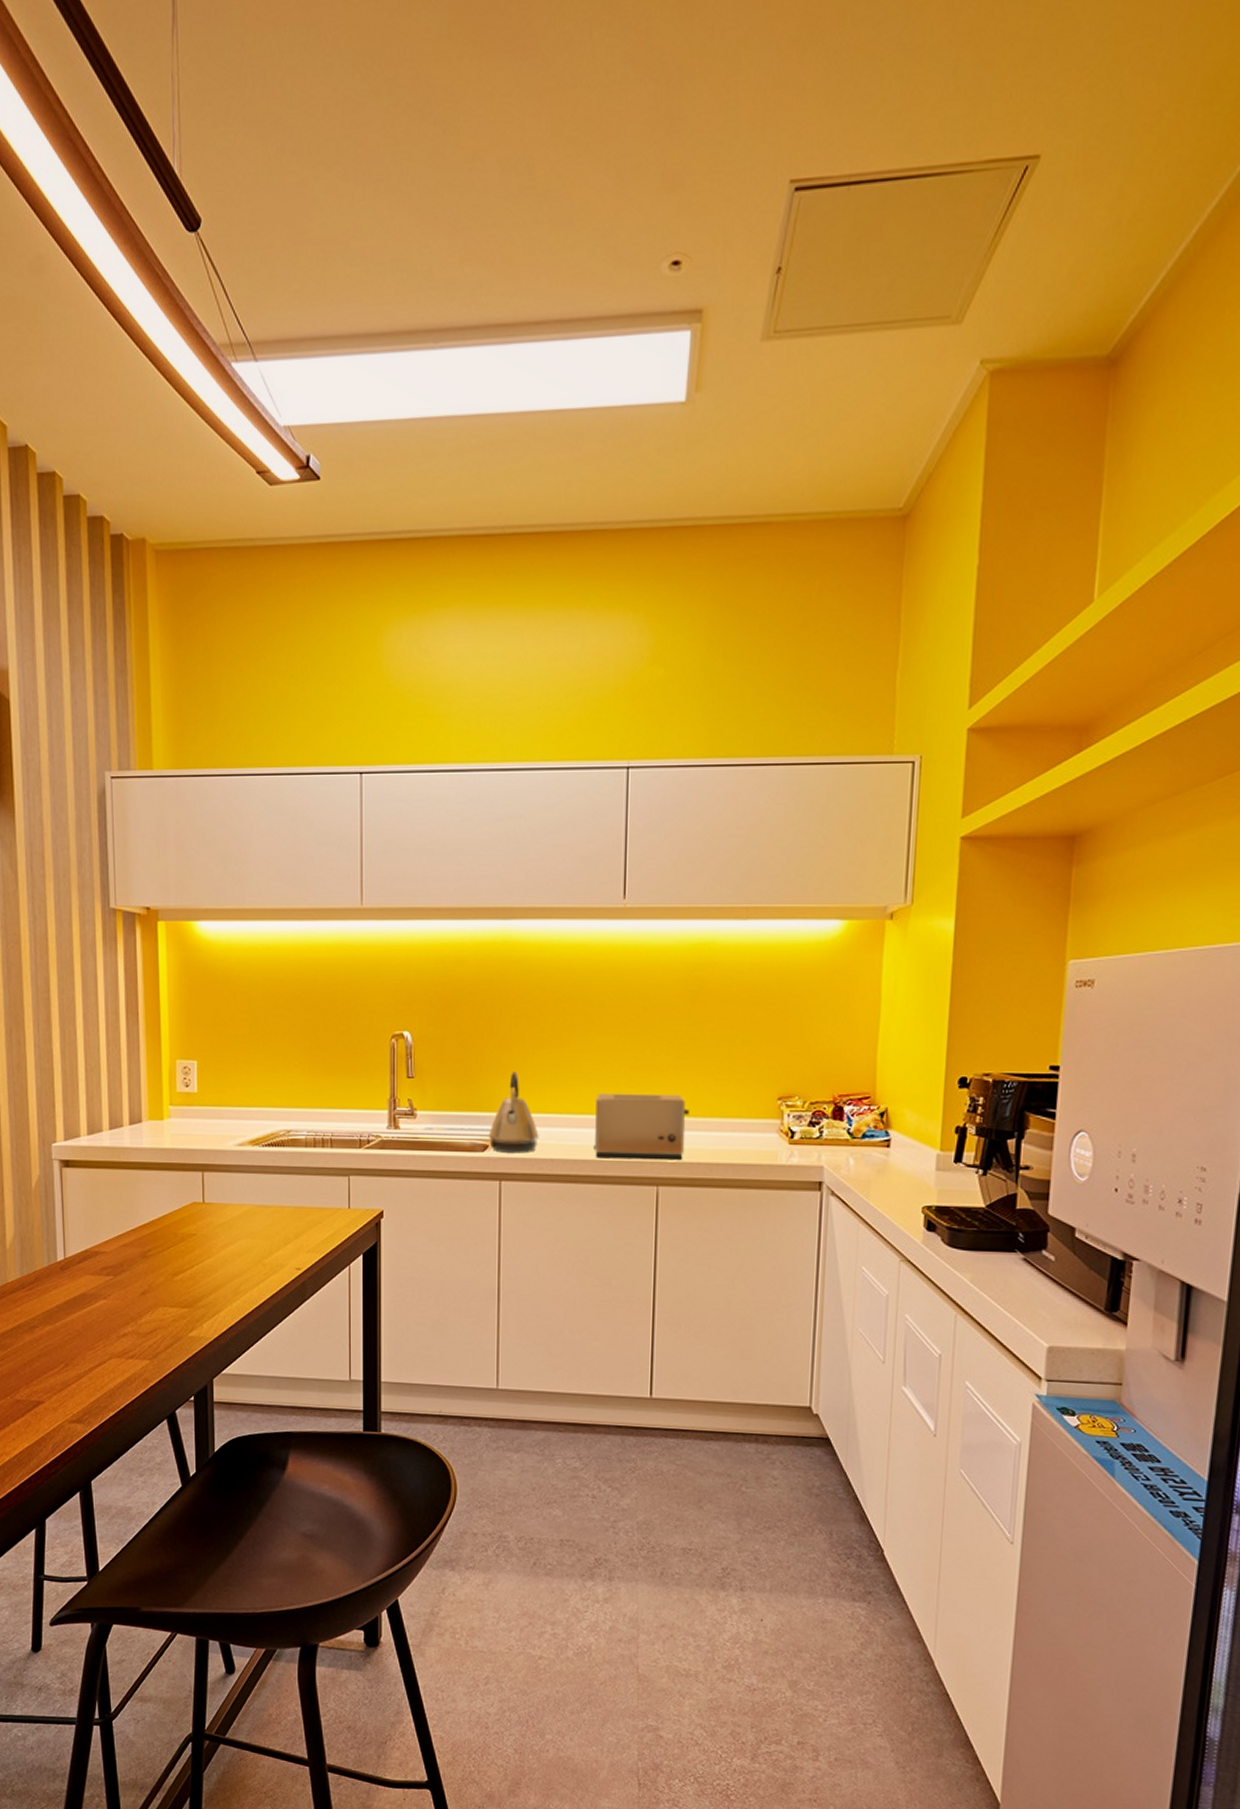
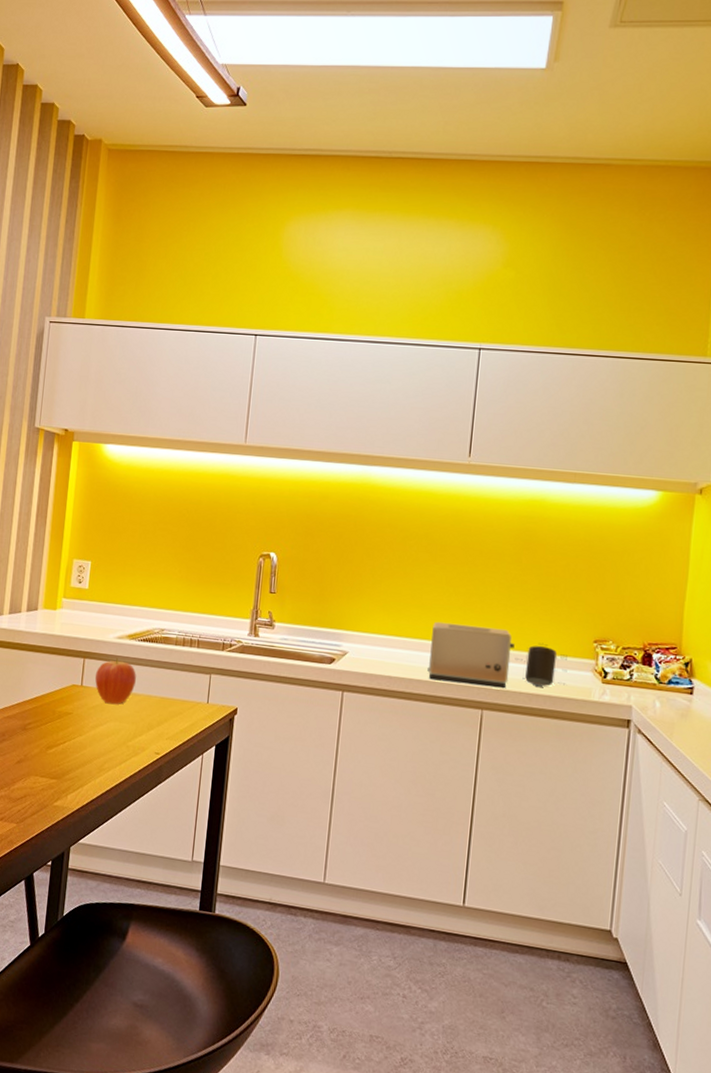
fruit: none [217,1168,265,1220] -> present [94,658,136,704]
kettle: present [488,1071,539,1153] -> none [335,596,380,669]
canister: none [690,1105,750,1156] -> present [515,643,567,688]

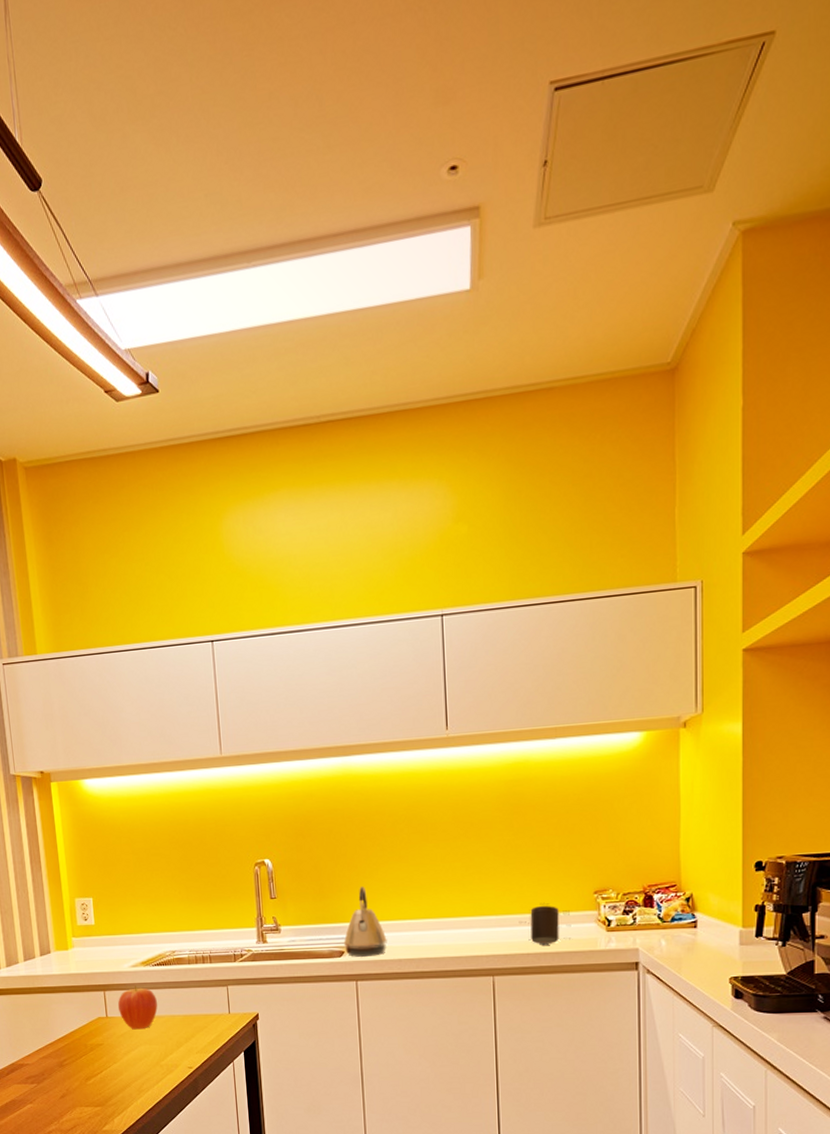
kettle: none [335,596,380,669] -> present [343,886,387,957]
toaster: present [427,621,515,689] -> none [434,895,517,956]

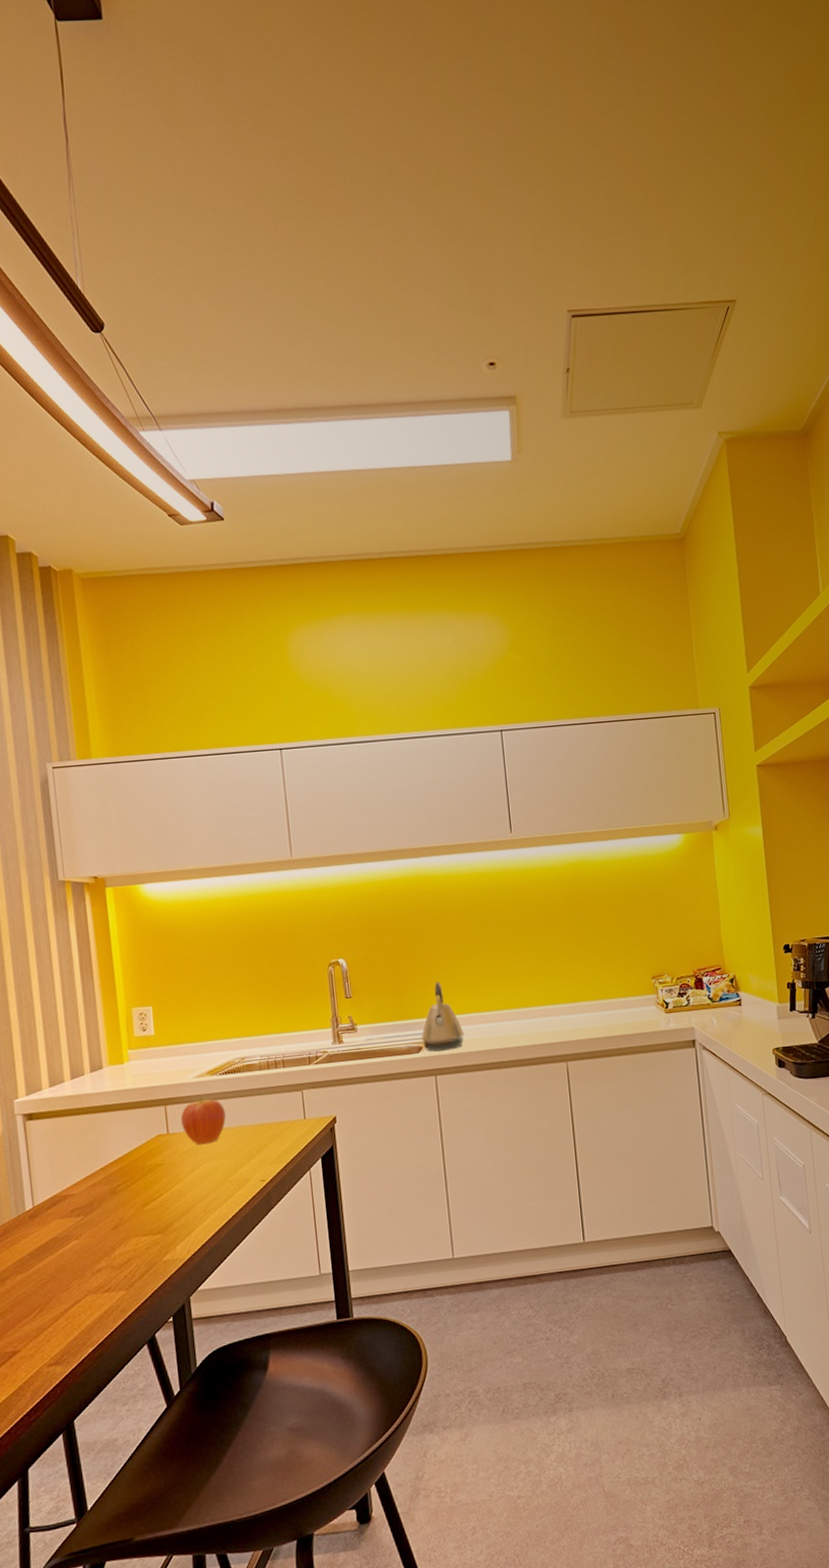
canister: present [518,902,571,946] -> none [587,989,634,1030]

